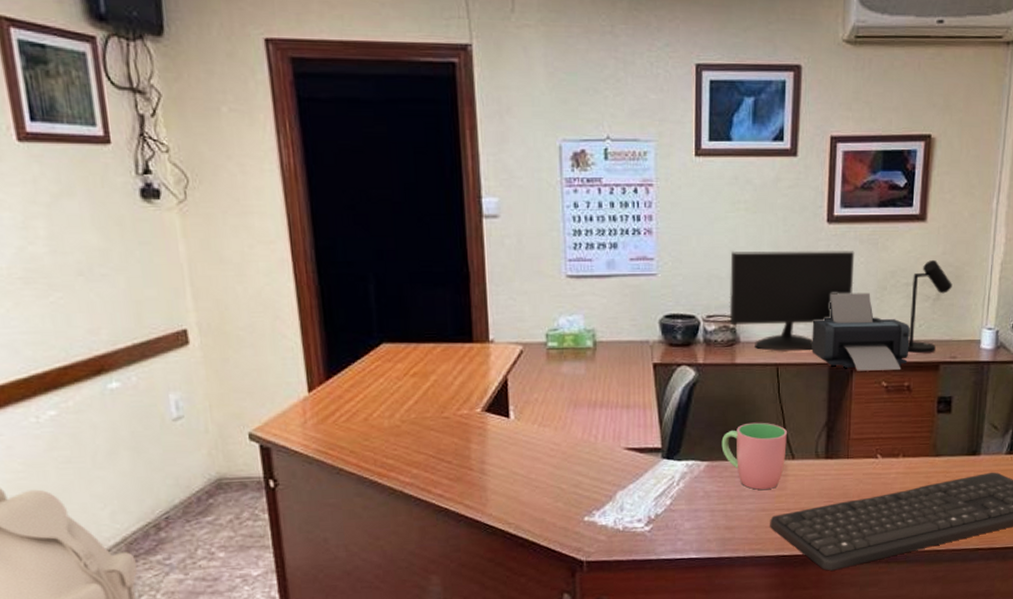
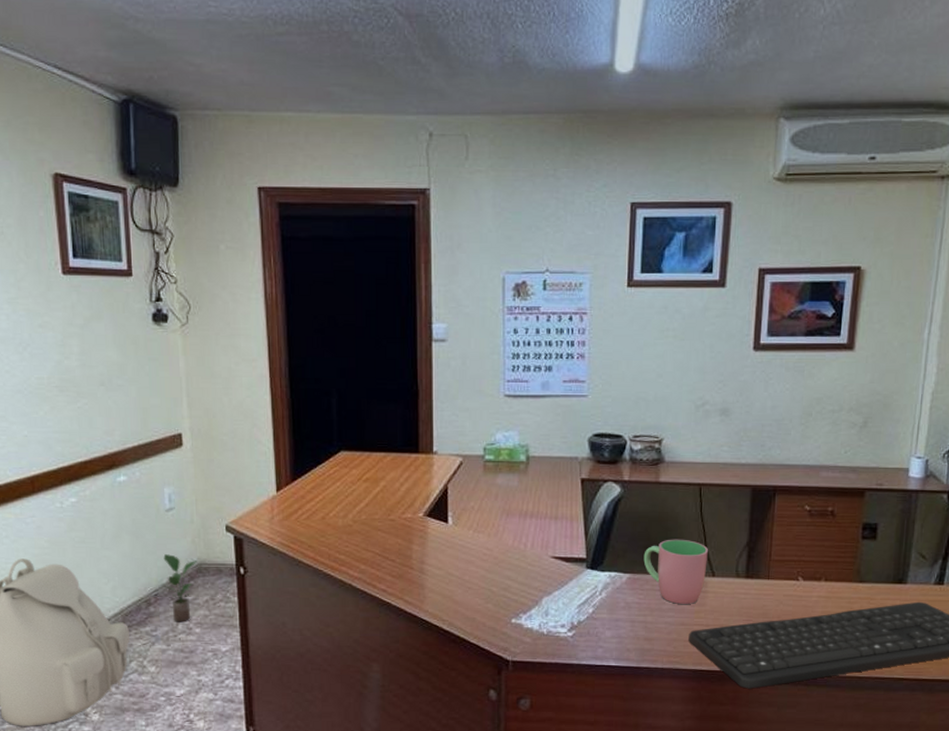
potted plant: none [173,470,217,547] -> present [163,554,198,622]
computer monitor: present [729,250,855,352] -> none [655,375,780,473]
printer: present [812,293,910,371] -> none [735,418,835,494]
desk lamp: present [908,260,952,354] -> none [832,388,880,480]

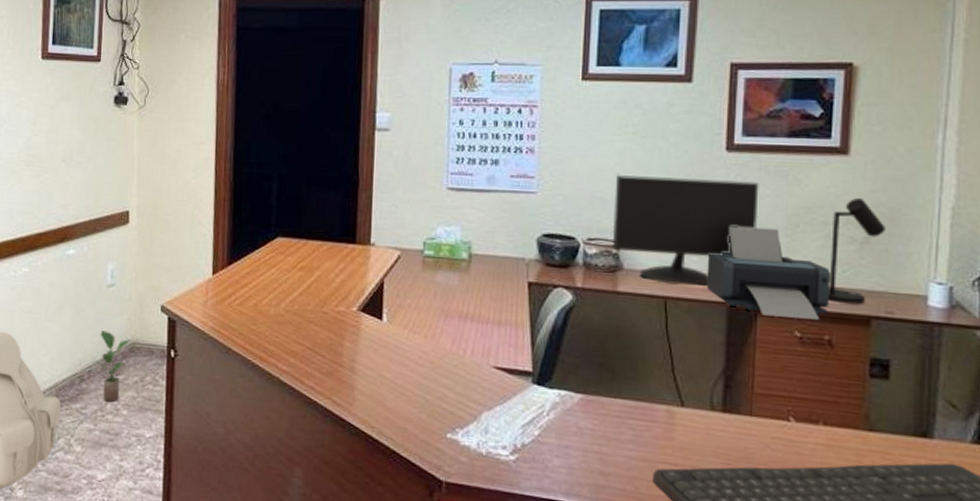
cup: present [643,539,708,604] -> none [598,357,675,437]
computer monitor: none [655,375,780,473] -> present [612,174,759,287]
printer: none [735,418,835,494] -> present [706,226,831,320]
desk lamp: none [832,388,880,480] -> present [828,198,886,305]

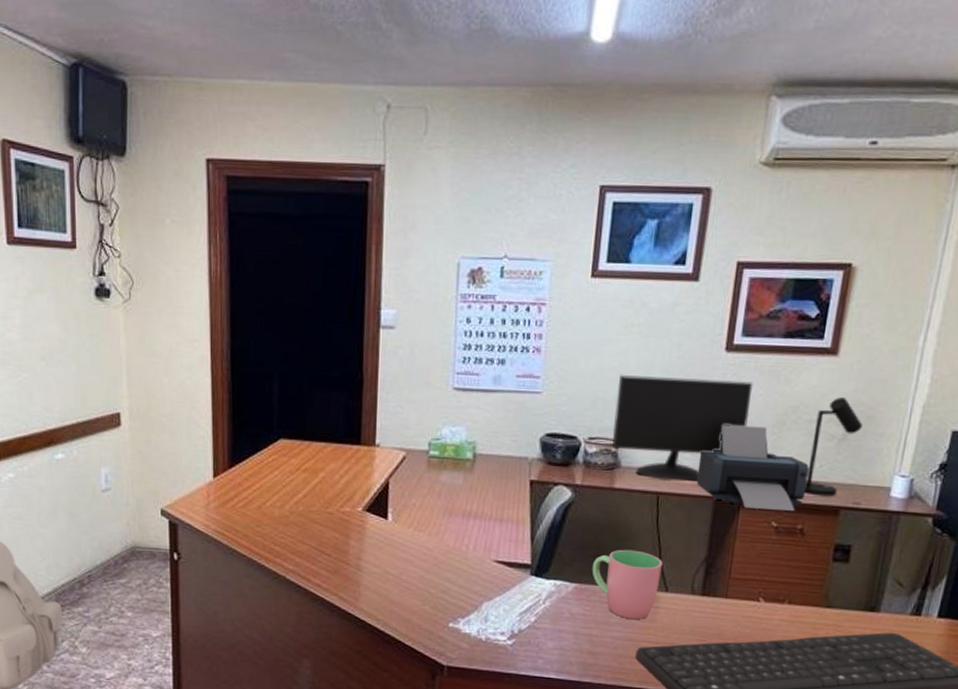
potted plant: present [98,330,131,402] -> none [98,535,132,605]
cup: none [598,357,675,437] -> present [592,549,662,619]

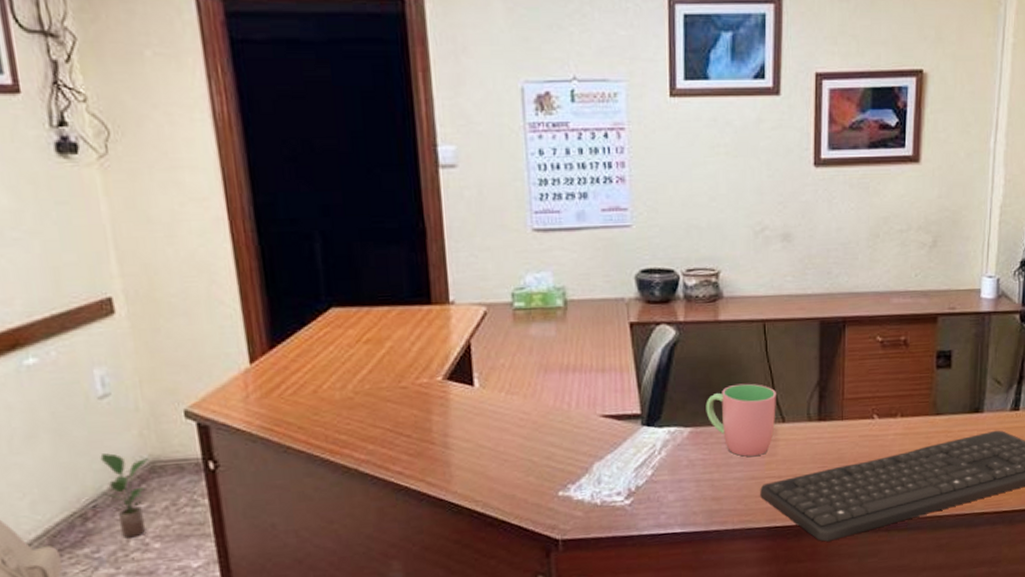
potted plant: none [98,535,132,605] -> present [100,453,149,538]
computer monitor: present [612,374,753,482] -> none [710,196,844,307]
printer: present [696,424,809,511] -> none [800,241,905,326]
desk lamp: present [804,397,863,497] -> none [904,205,949,306]

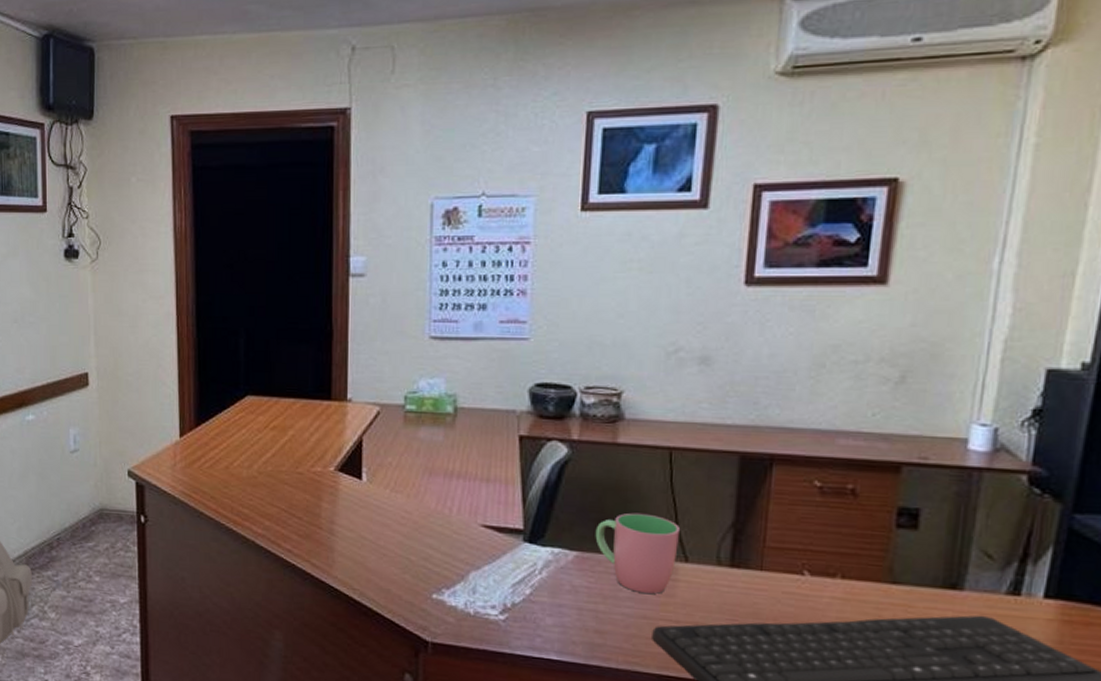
potted plant: present [100,453,149,538] -> none [67,497,99,569]

